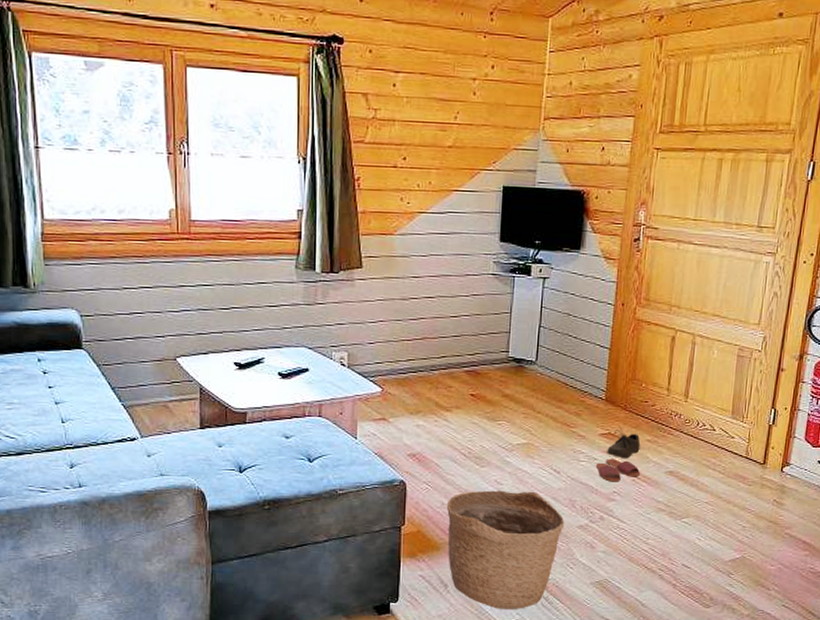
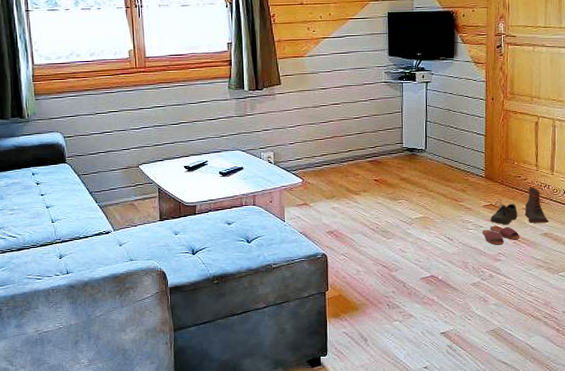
basket: present [446,490,565,609] -> none [361,256,461,358]
boot: none [649,415,676,459] -> present [525,187,549,223]

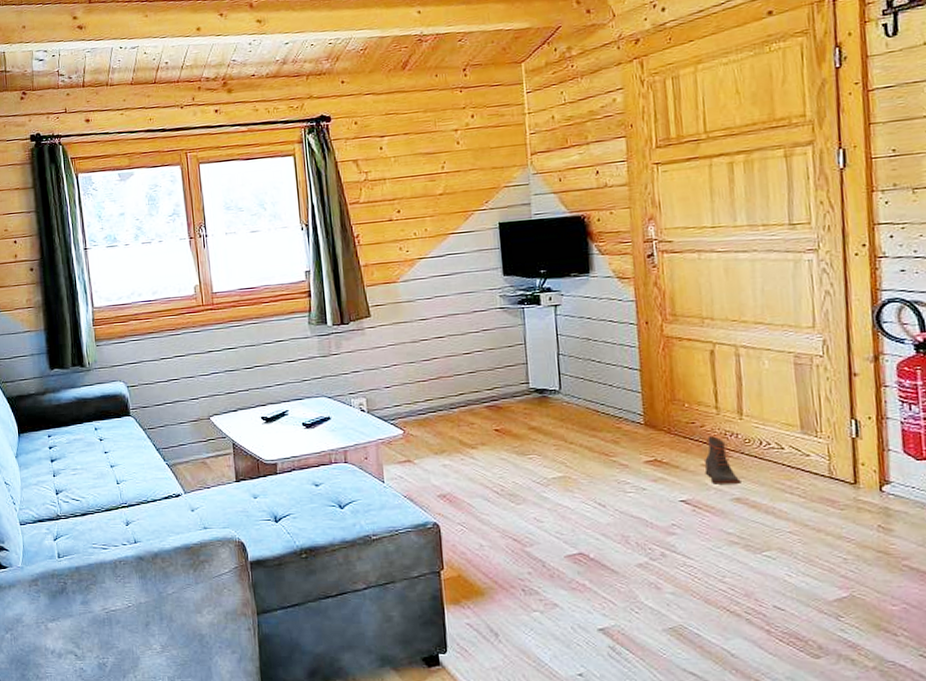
slippers: present [483,225,519,245] -> none [647,487,700,514]
arctic: present [490,198,518,225] -> none [656,451,696,487]

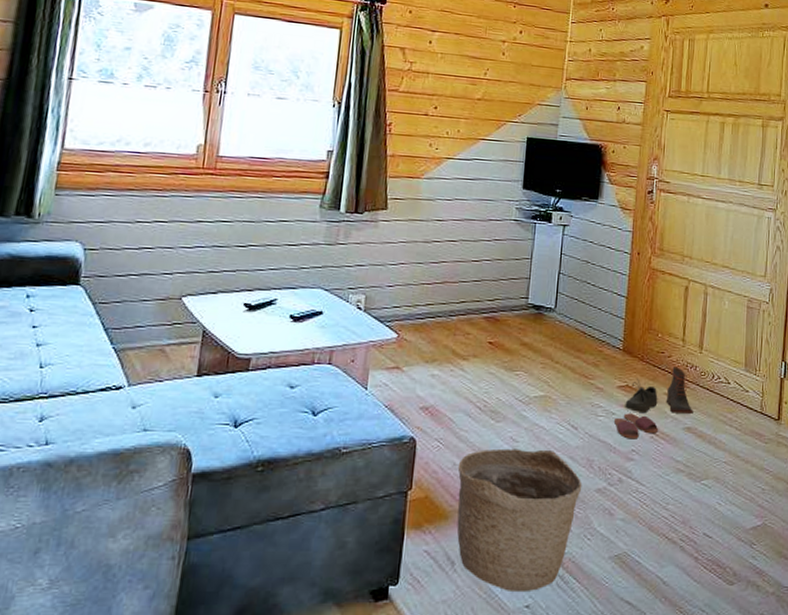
basket: none [485,528,621,661] -> present [457,448,583,591]
slippers: none [647,487,700,514] -> present [614,413,658,439]
arctic: none [656,451,696,487] -> present [625,378,658,414]

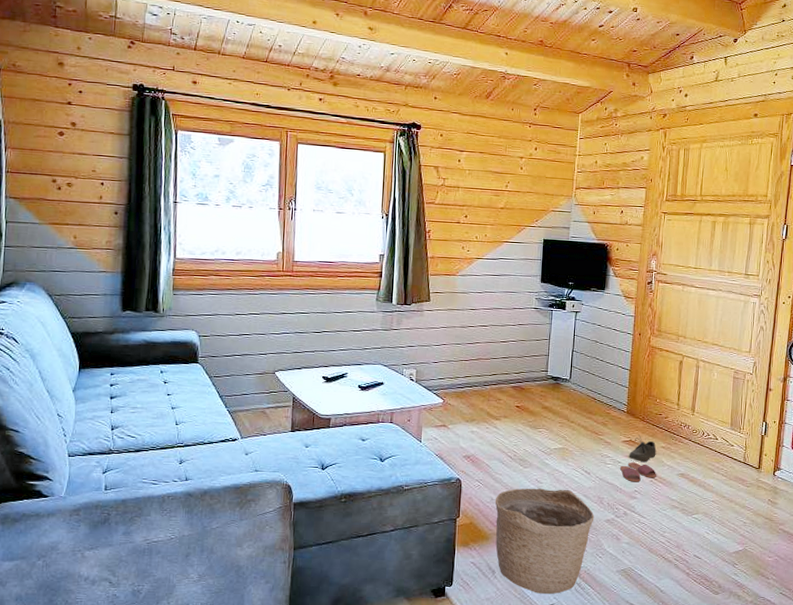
boot: present [667,366,694,414] -> none [664,426,686,463]

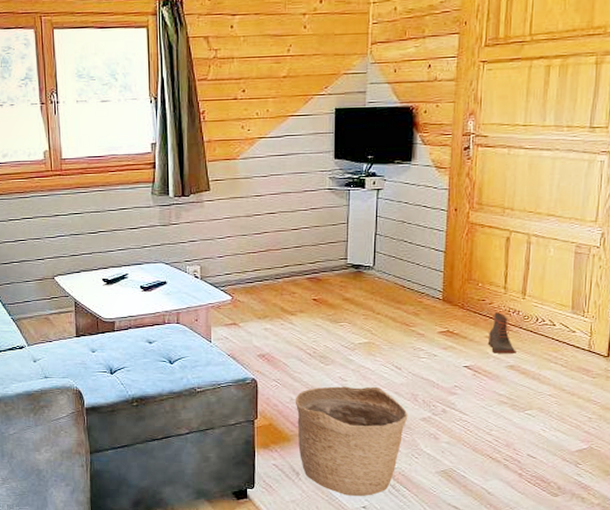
slippers: present [620,462,656,482] -> none [437,355,480,377]
arctic: present [629,434,657,463] -> none [446,324,480,355]
boot: none [664,426,686,463] -> present [489,312,516,353]

